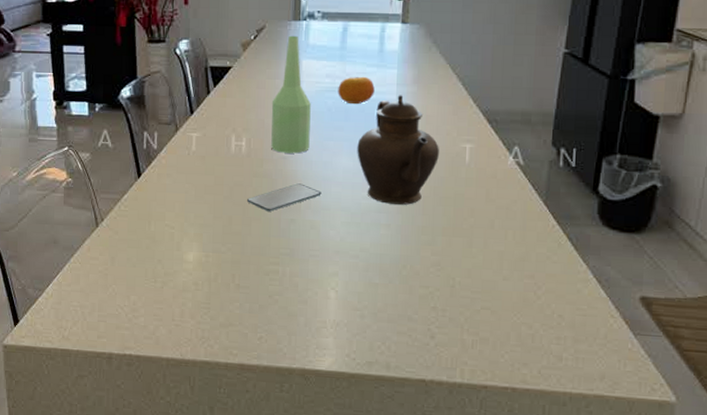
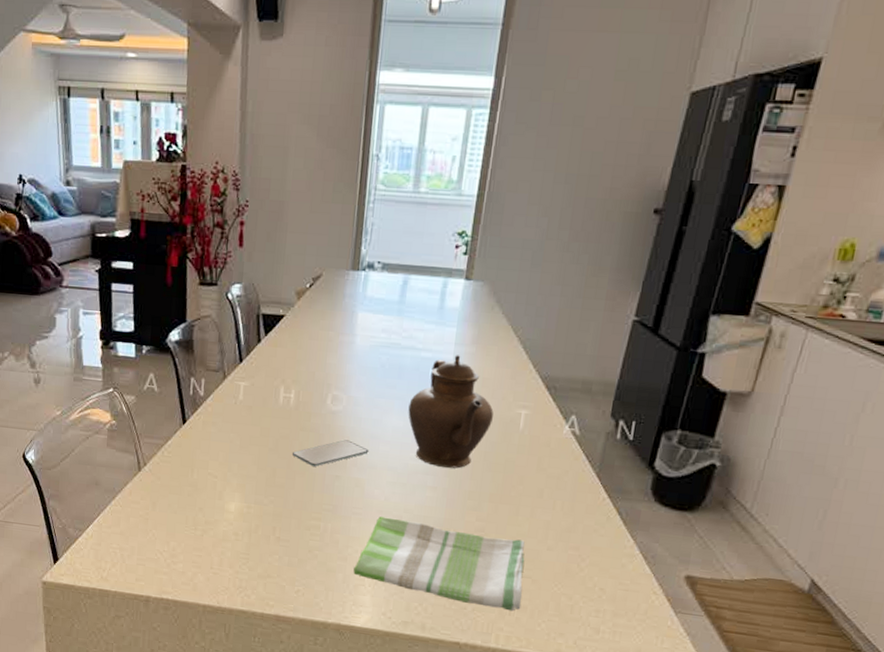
bottle: present [271,35,311,154] -> none [320,286,364,410]
dish towel: none [315,257,483,344] -> present [353,516,525,612]
fruit: present [338,76,375,105] -> none [393,333,432,363]

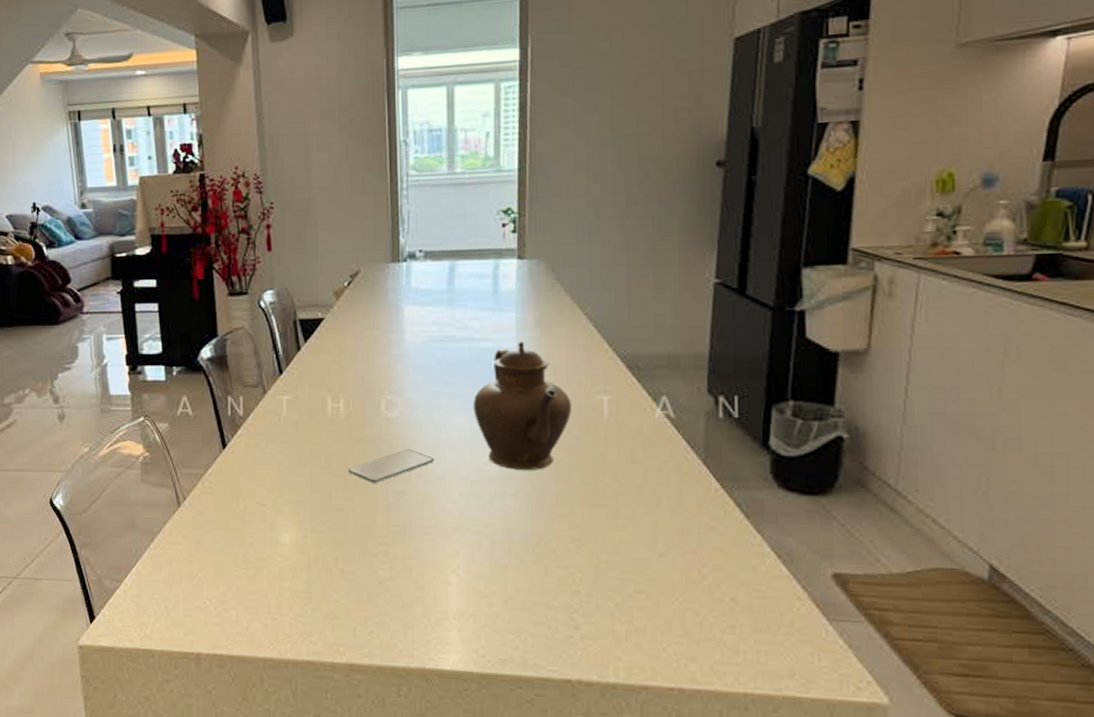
dish towel: present [353,516,525,612] -> none [434,534,639,636]

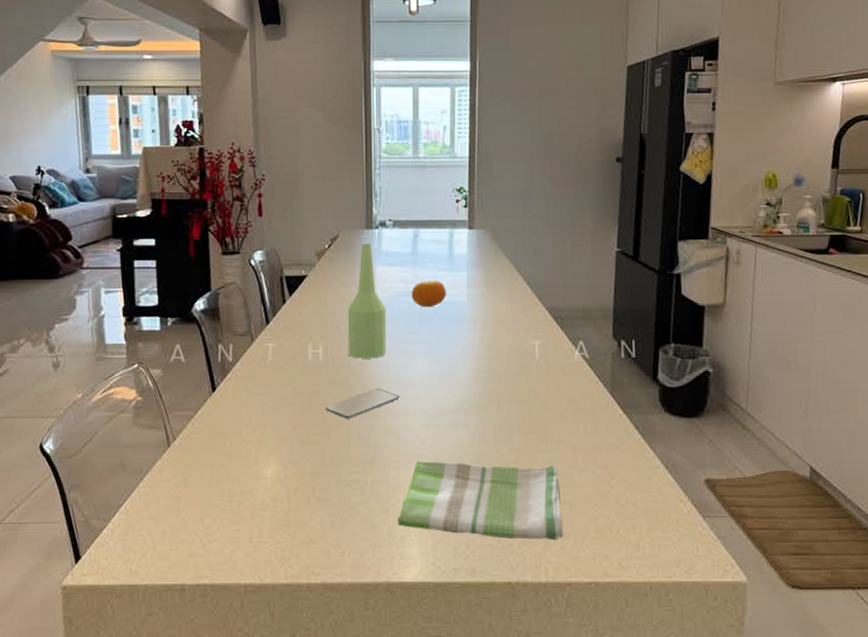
bottle: none [371,279,418,415] -> present [347,243,386,359]
dish towel: none [434,534,639,636] -> present [398,461,564,540]
fruit: none [447,322,490,355] -> present [411,280,446,308]
teapot: present [473,341,571,470] -> none [432,296,510,404]

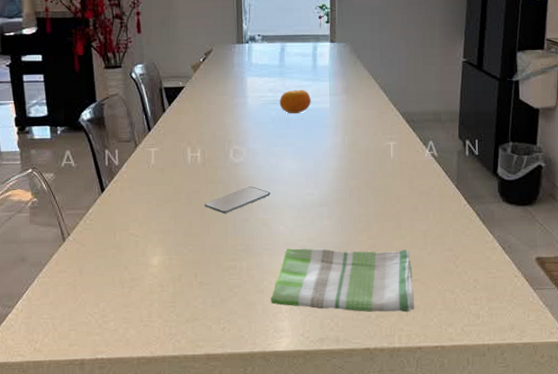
bottle: present [347,243,386,359] -> none [222,56,258,161]

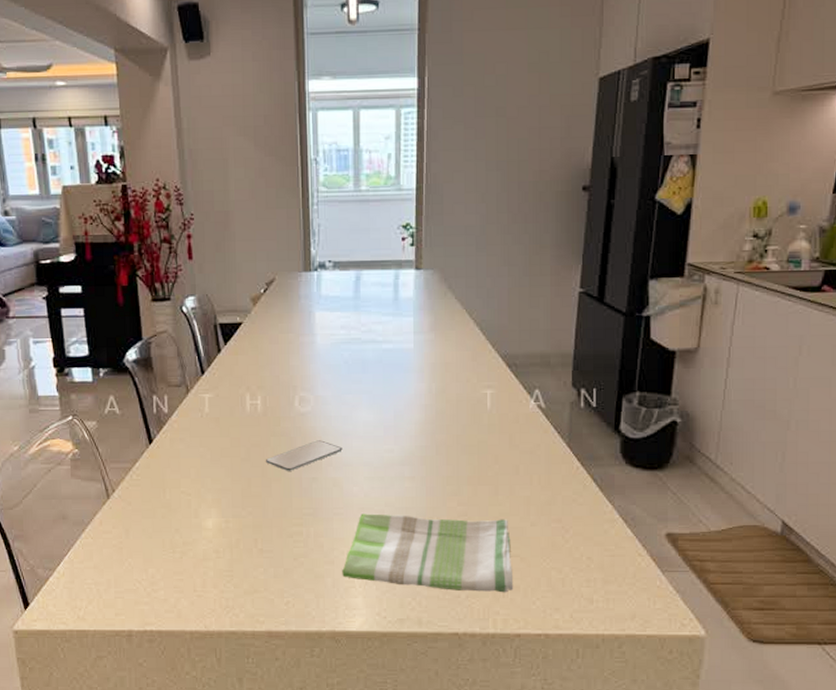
fruit: present [279,89,311,114] -> none [354,326,391,356]

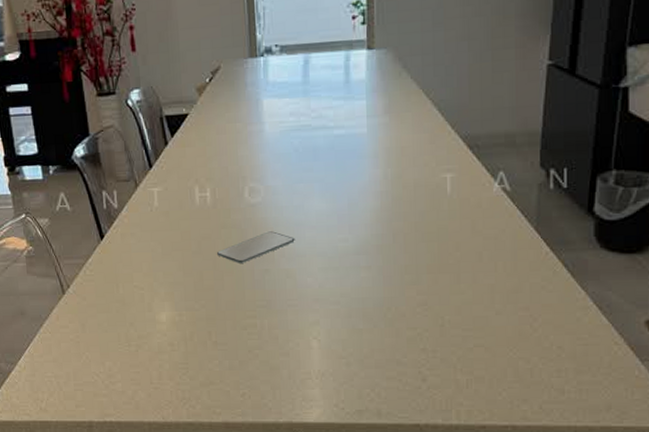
dish towel: present [342,513,514,593] -> none [298,304,478,384]

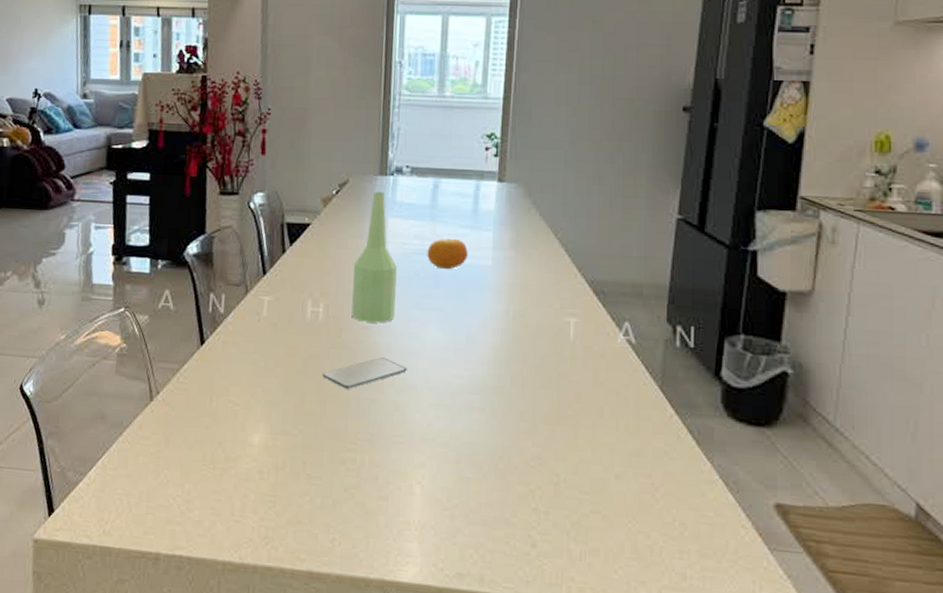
bottle: none [234,73,278,201] -> present [351,191,397,323]
fruit: none [303,111,343,142] -> present [427,238,468,270]

